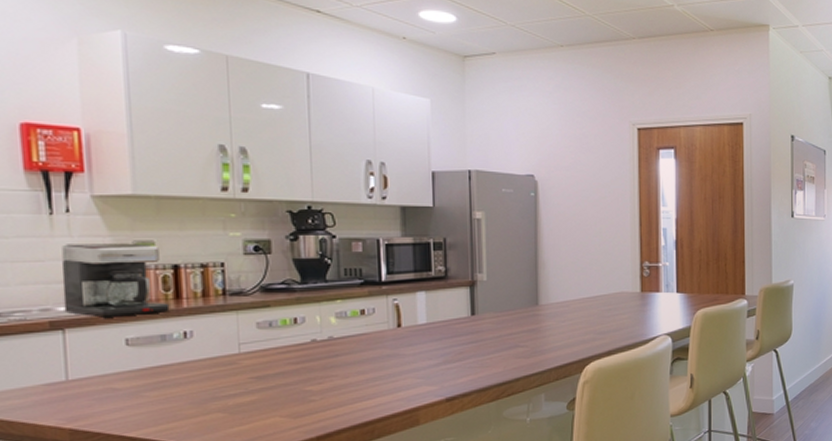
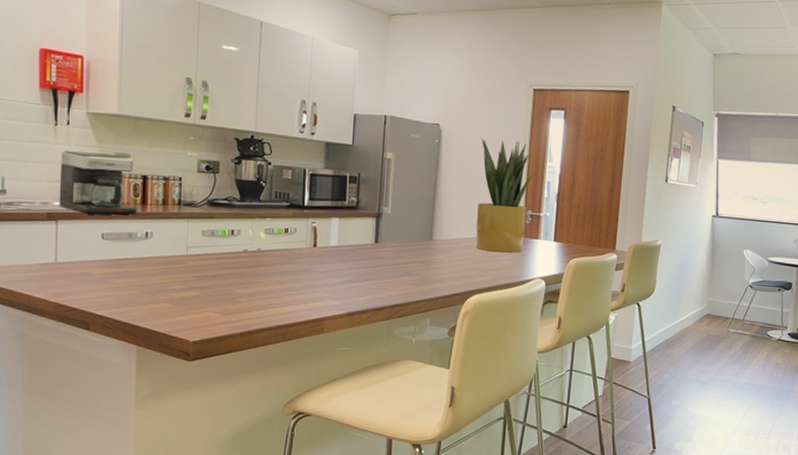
planter: none [584,187,648,311] -> present [475,138,535,253]

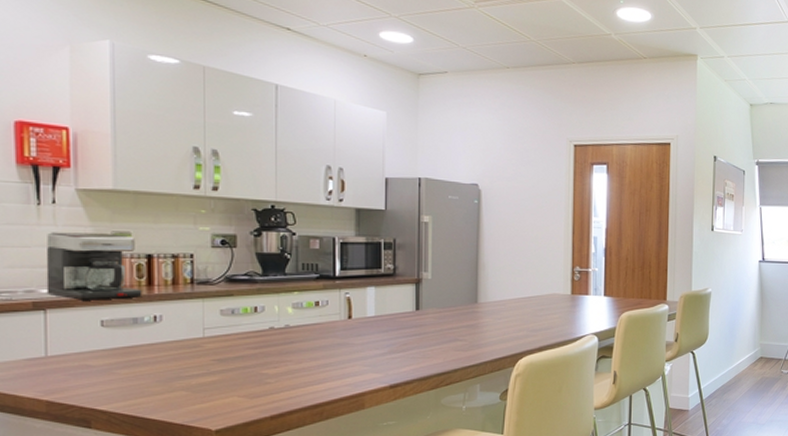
planter: present [475,138,535,253] -> none [523,196,581,311]

